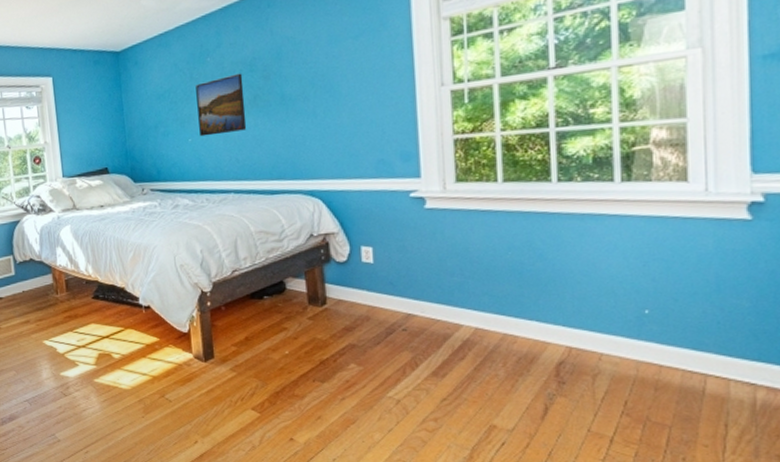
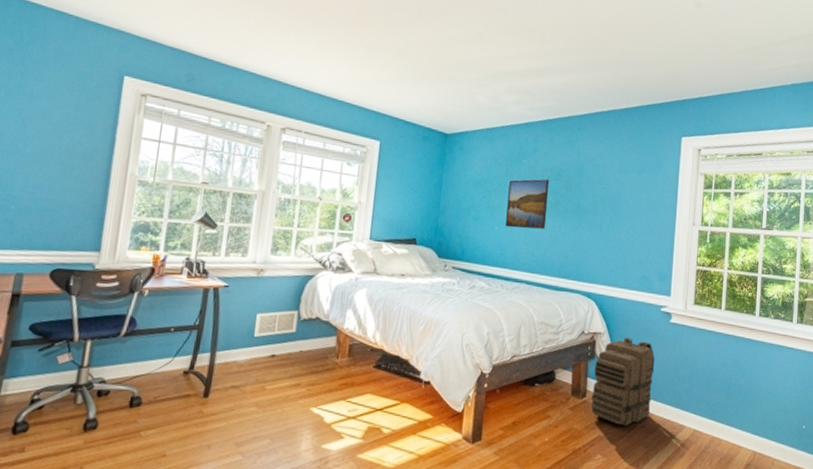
backpack: none [332,233,412,331] -> present [591,337,655,426]

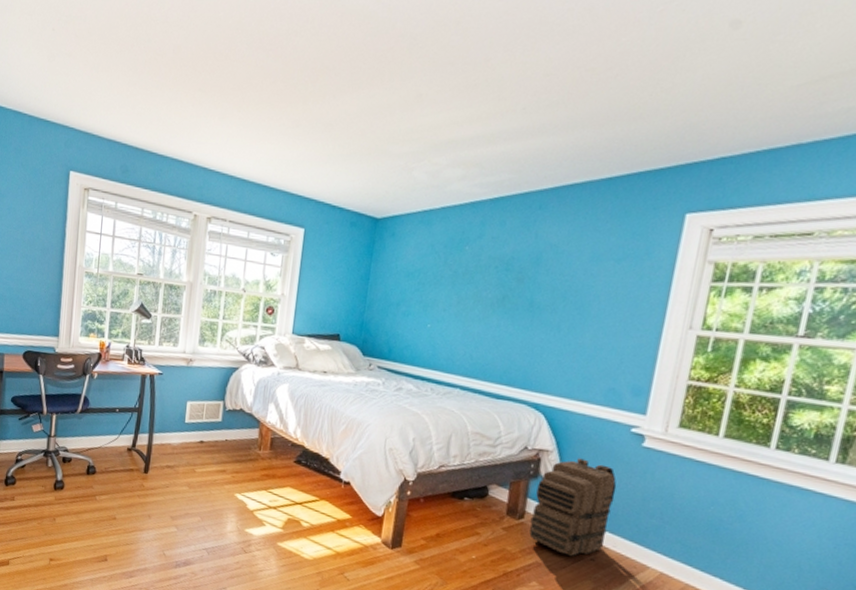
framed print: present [505,178,550,229] -> none [440,269,497,329]

